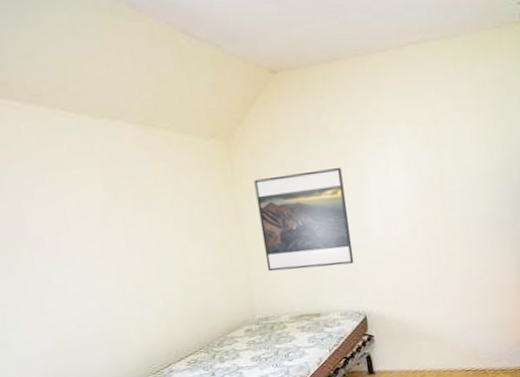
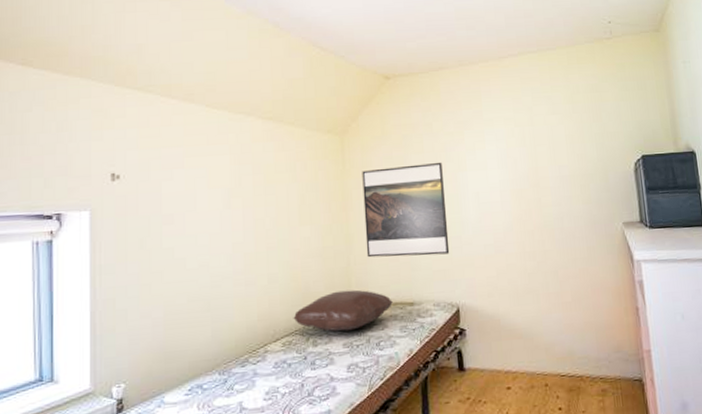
pillow: none [195,304,300,347] -> present [293,289,394,332]

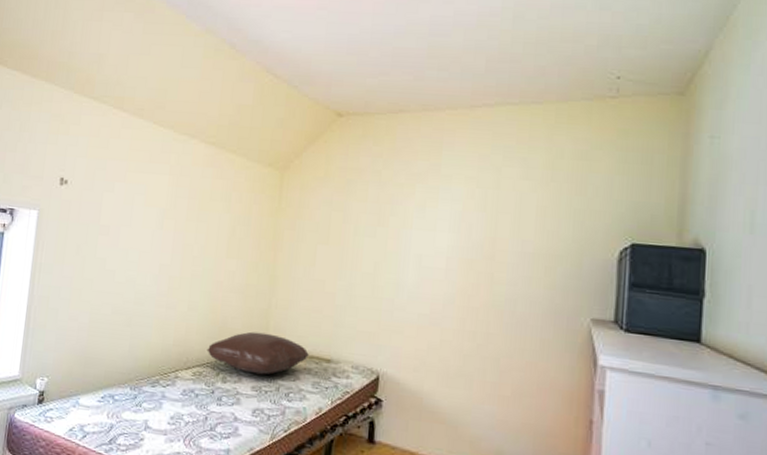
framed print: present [362,162,450,258] -> none [289,211,385,316]

